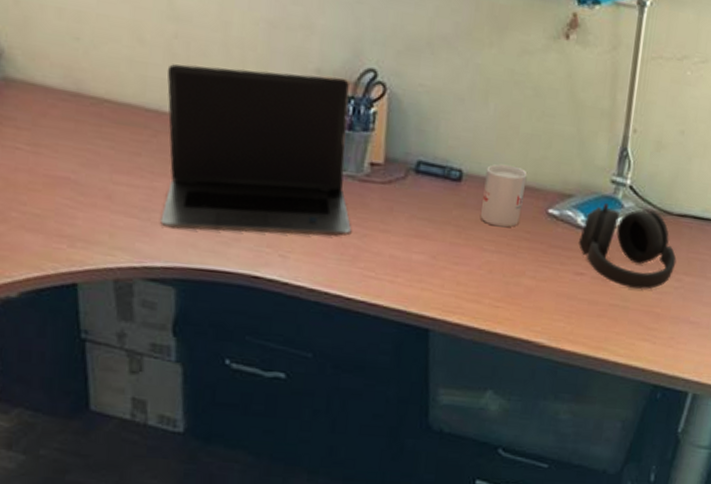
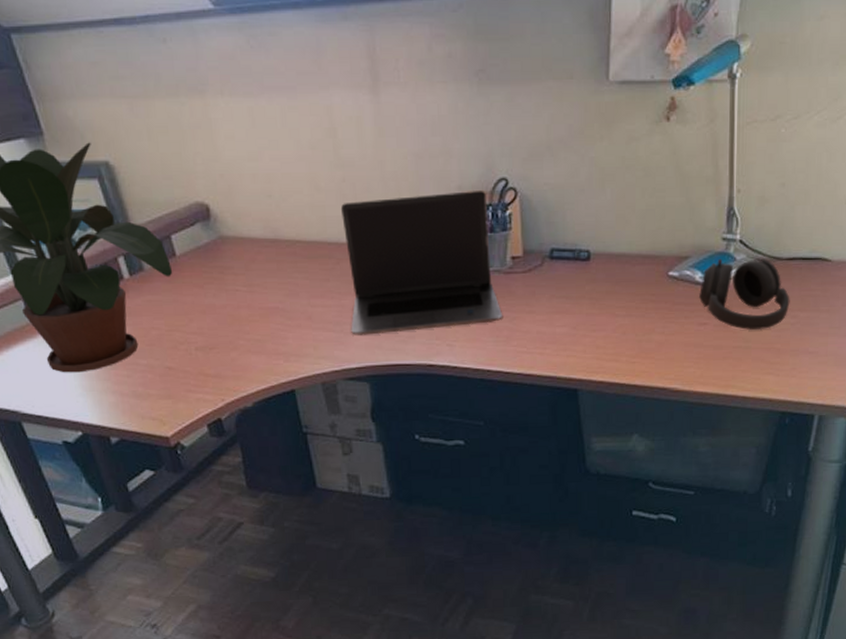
mug: present [480,163,528,228] -> none [609,239,647,294]

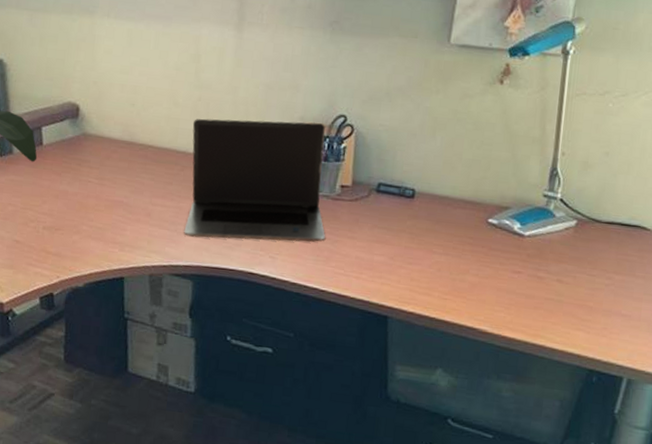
headphones: present [699,258,790,330] -> none [516,213,606,286]

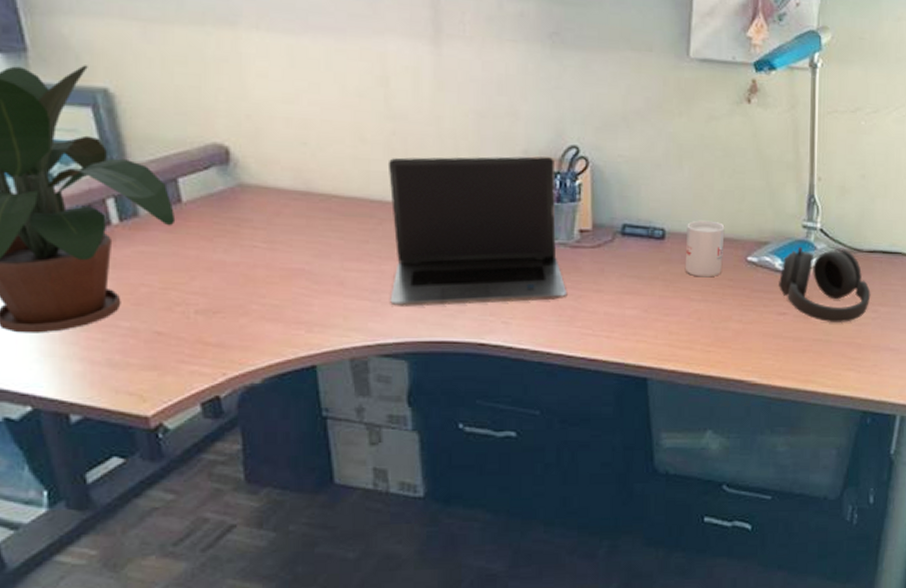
mug: none [430,183,470,235] -> present [685,220,725,278]
headphones: none [516,213,606,286] -> present [779,246,871,322]

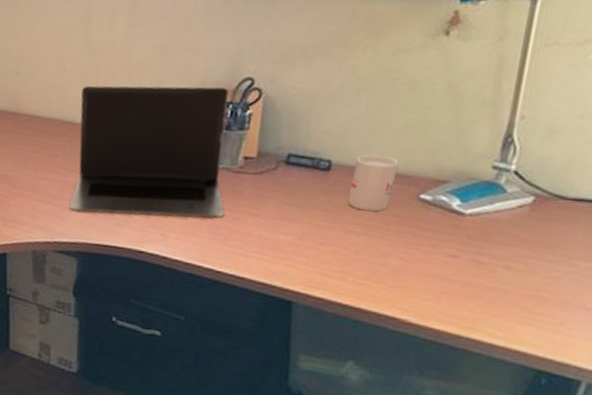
headphones: present [779,246,871,322] -> none [453,187,571,274]

